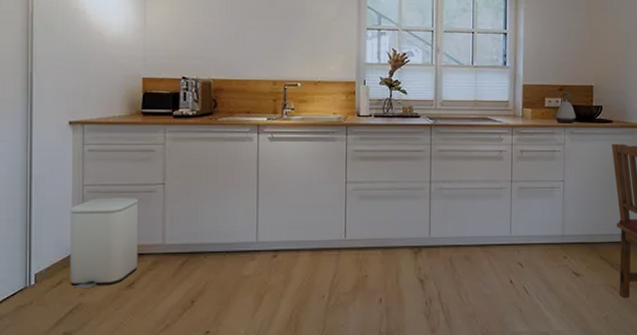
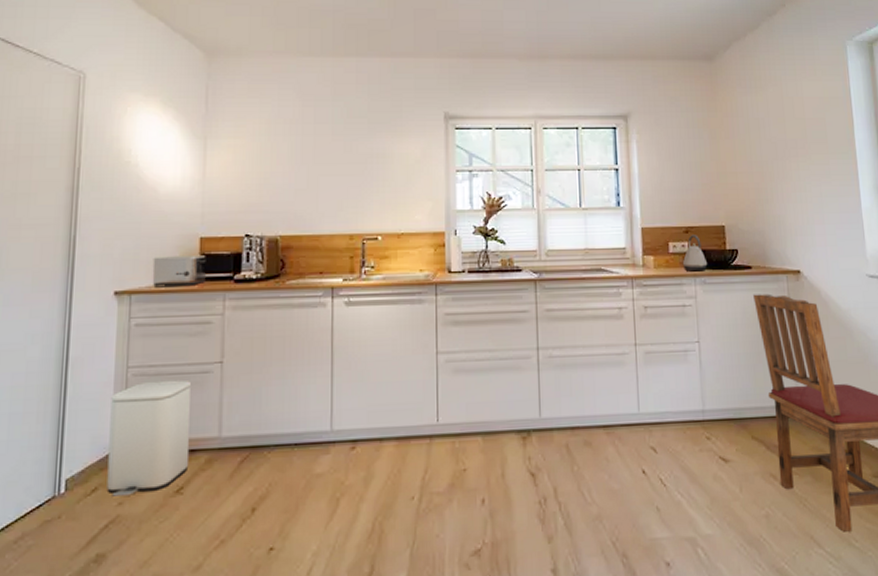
toaster: none [101,93,148,120] -> present [152,255,206,288]

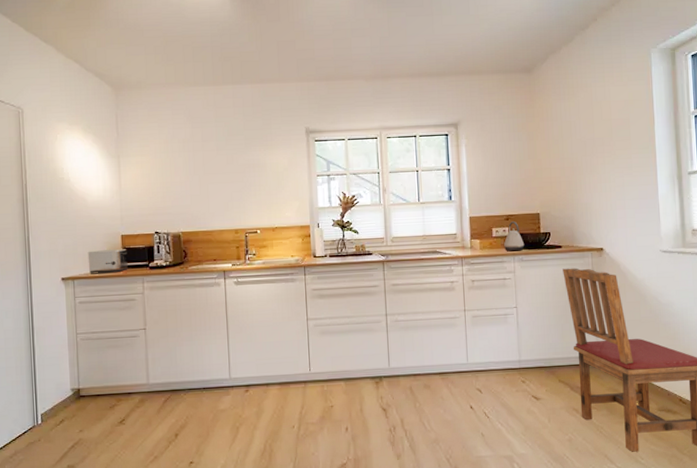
pedal bin: present [106,380,192,497] -> none [67,342,128,426]

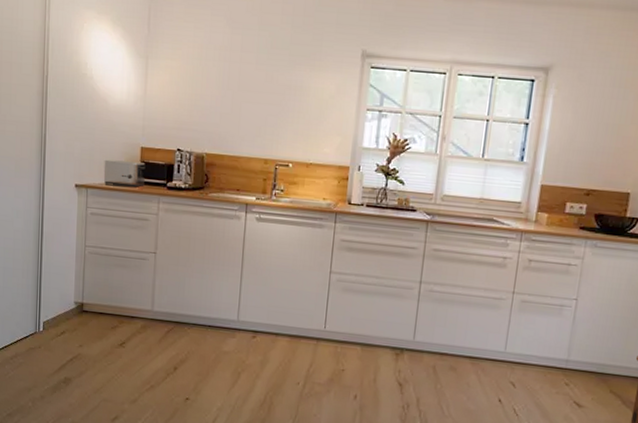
kettle: present [503,221,525,252] -> none [576,198,603,235]

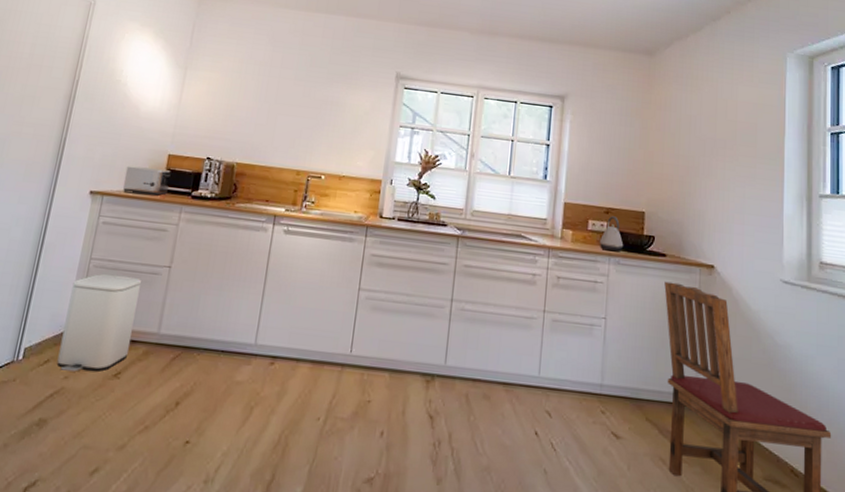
pedal bin: none [71,259,133,342] -> present [56,274,142,372]
kettle: none [576,198,603,235] -> present [599,216,624,252]

